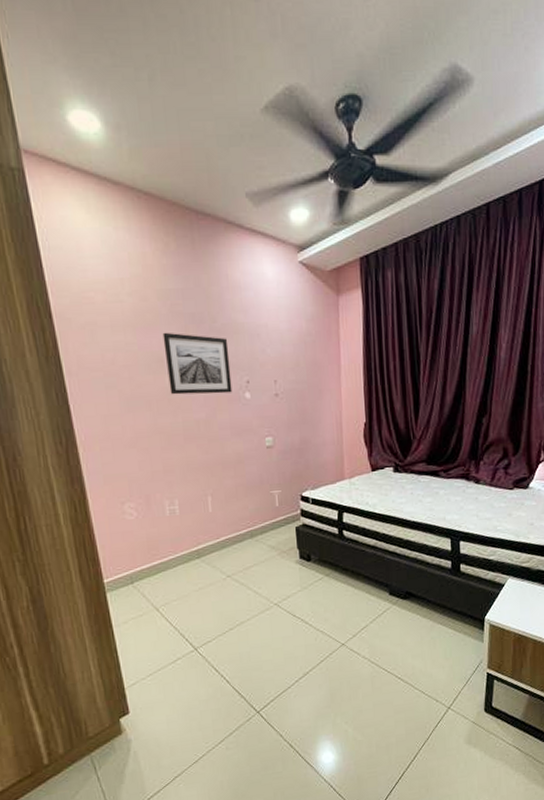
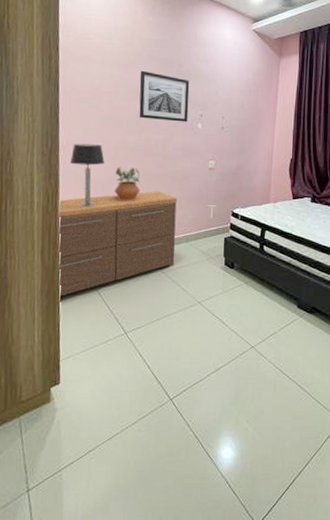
dresser: none [88,482,241,621] -> present [58,191,177,298]
table lamp: none [93,434,137,513] -> present [70,143,105,207]
potted plant: none [152,457,187,500] -> present [114,167,140,202]

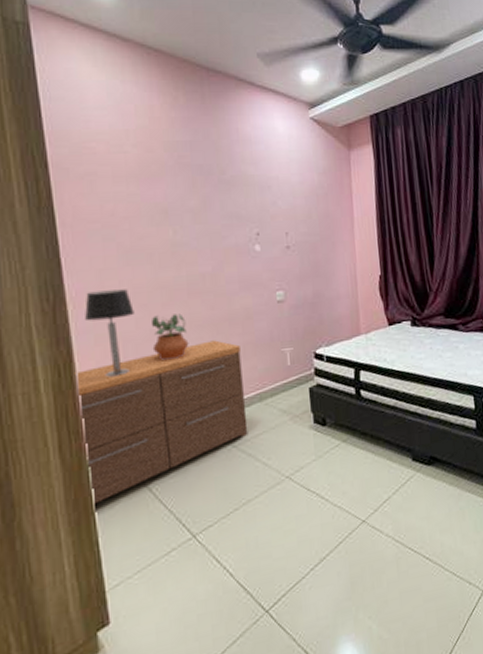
wall art: present [139,70,190,122] -> none [168,183,242,248]

